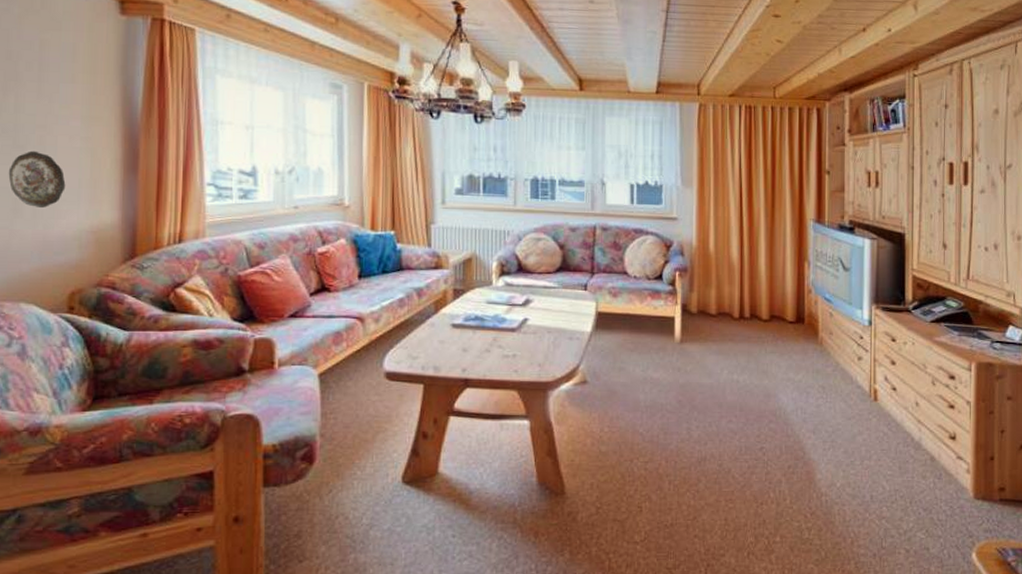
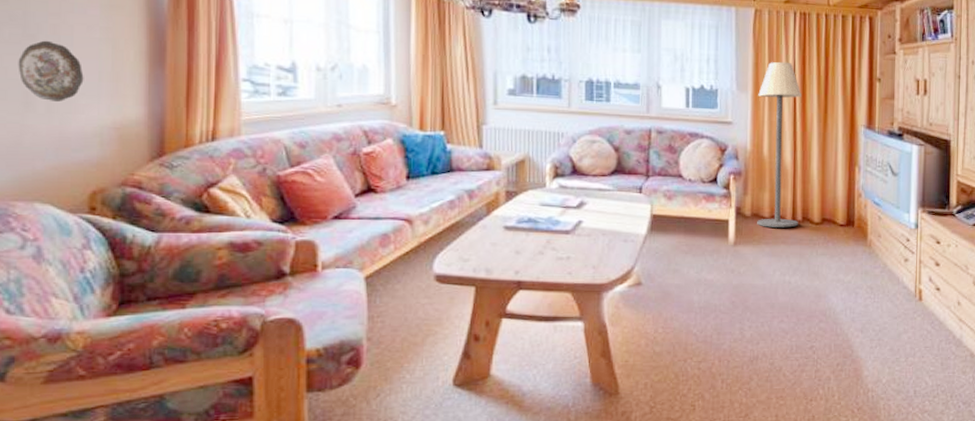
floor lamp: none [703,156,748,325] -> present [757,61,801,228]

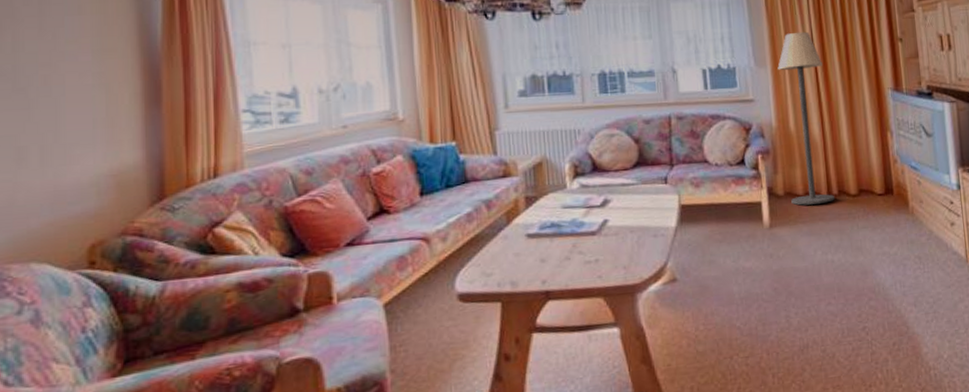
decorative plate: present [18,40,84,103] -> none [8,92,78,156]

